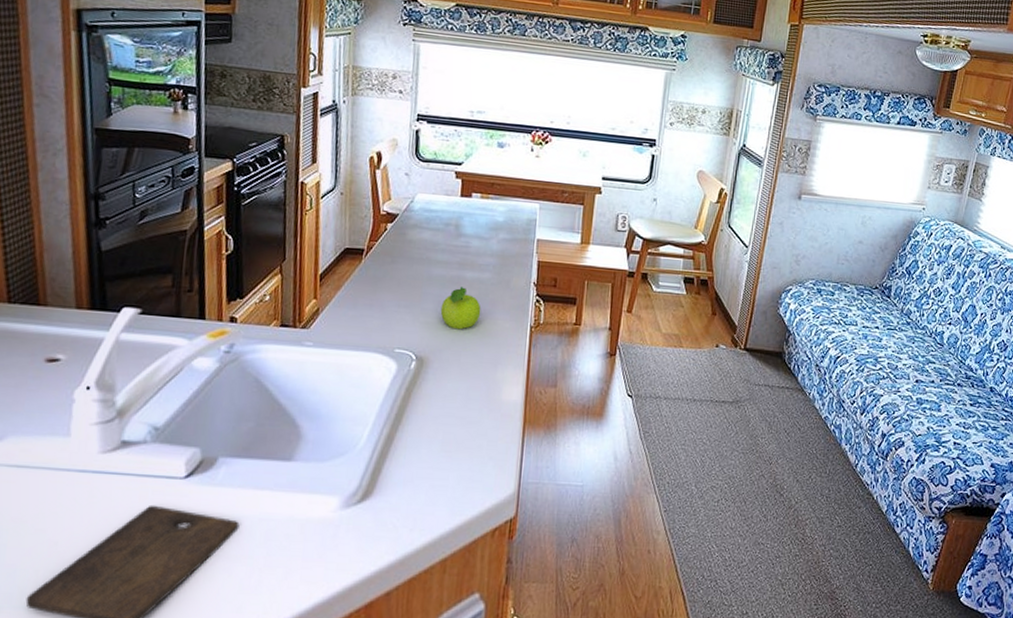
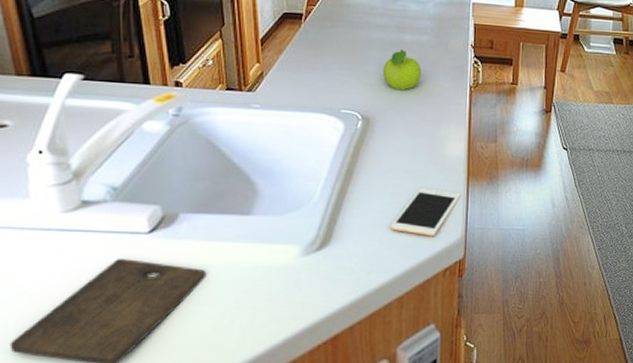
cell phone: none [438,436,516,490] -> present [390,188,461,236]

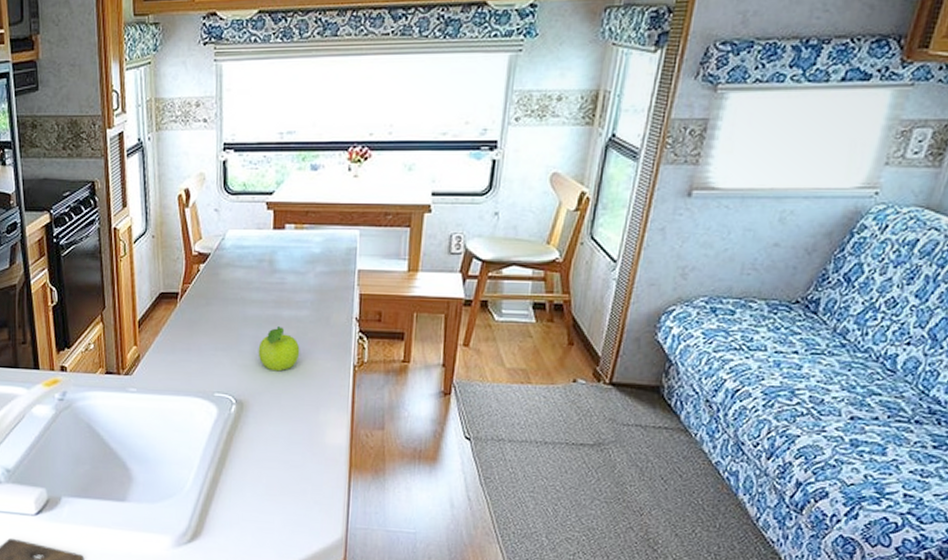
cell phone: present [390,188,461,236] -> none [263,480,342,534]

